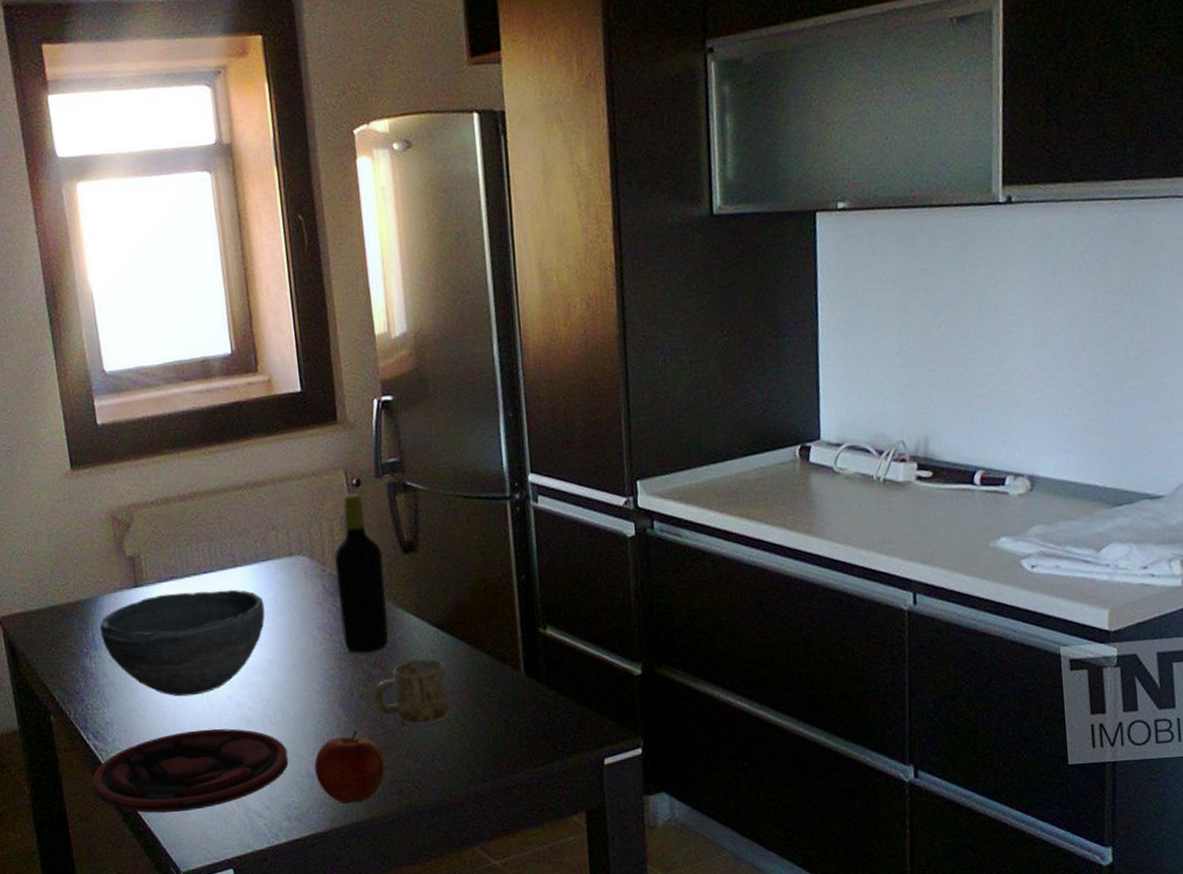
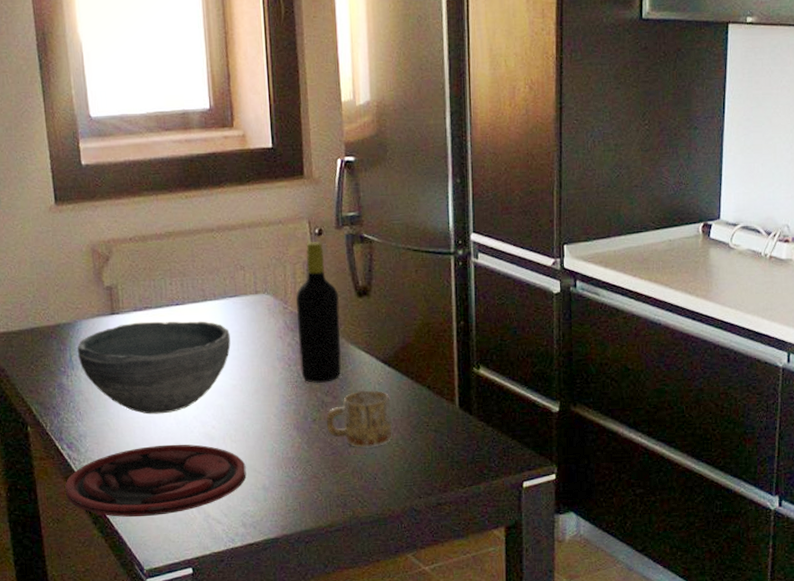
apple: present [314,730,386,804] -> none [269,450,334,514]

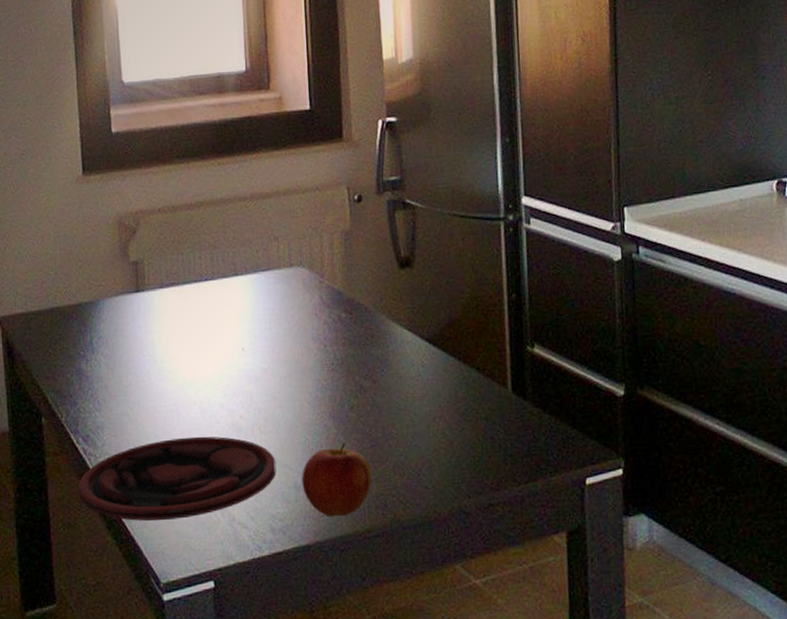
bowl: present [77,321,231,415] -> none [98,297,262,403]
apple: none [269,450,334,514] -> present [302,442,373,517]
bottle: present [295,242,342,384] -> none [332,209,382,367]
mug: present [326,391,392,448] -> none [364,373,437,439]

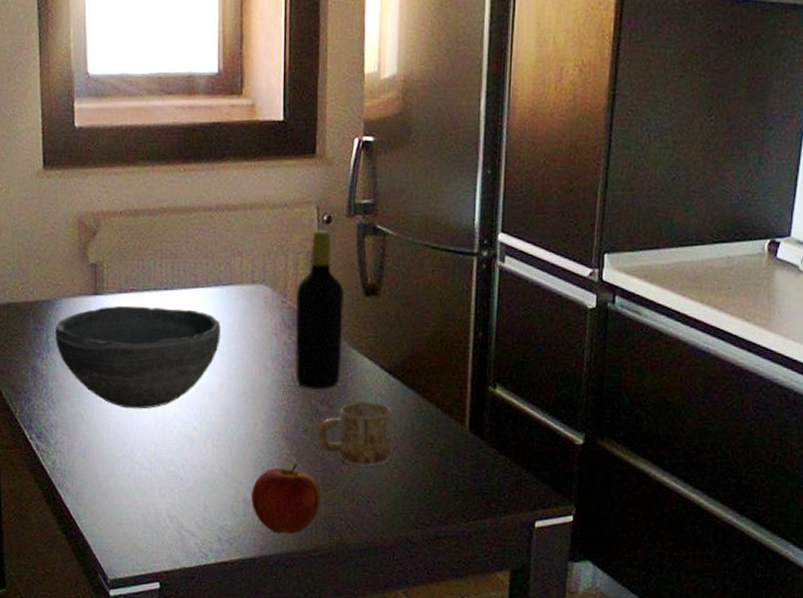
plate: present [78,436,276,521] -> none [31,443,227,521]
bowl: none [98,297,262,403] -> present [54,305,221,409]
bottle: none [332,209,382,367] -> present [295,230,345,390]
mug: none [364,373,437,439] -> present [319,402,392,467]

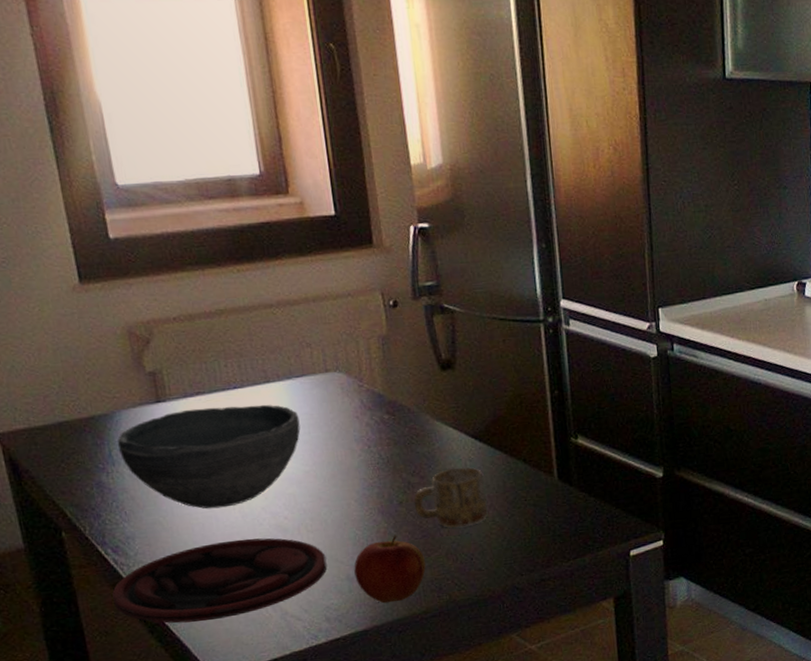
plate: none [31,443,227,521] -> present [112,538,327,624]
bottle: present [295,230,345,390] -> none [371,314,428,465]

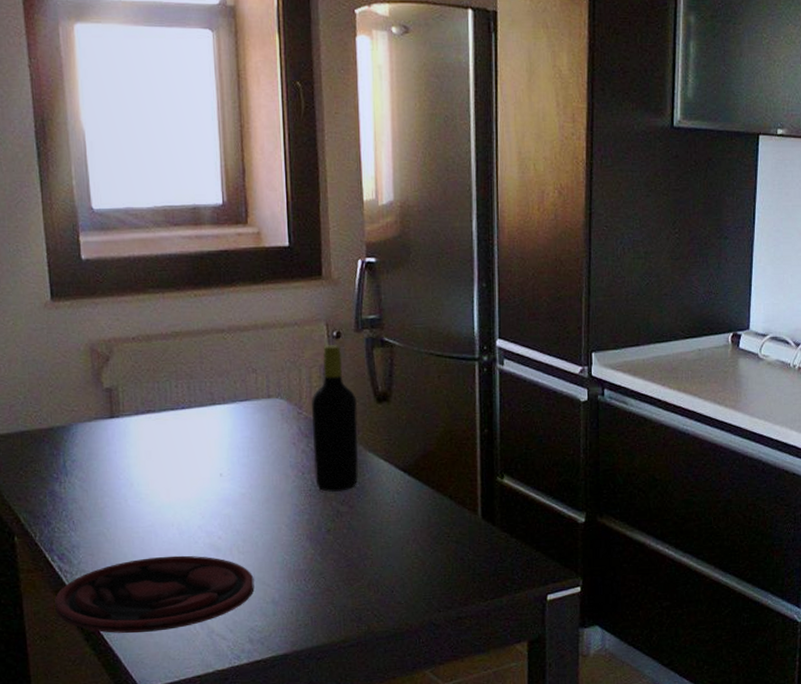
bowl: present [117,404,301,509] -> none [71,425,240,524]
apple: present [354,535,426,604] -> none [279,562,348,629]
bottle: none [371,314,428,465] -> present [311,345,359,493]
mug: present [413,467,487,528] -> none [341,500,411,560]

